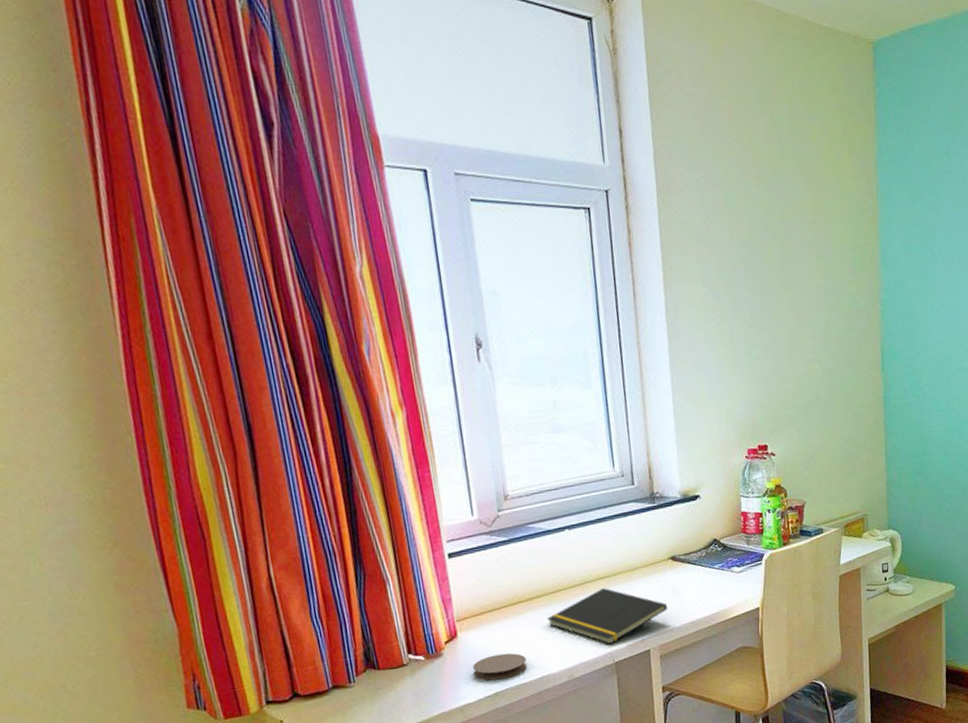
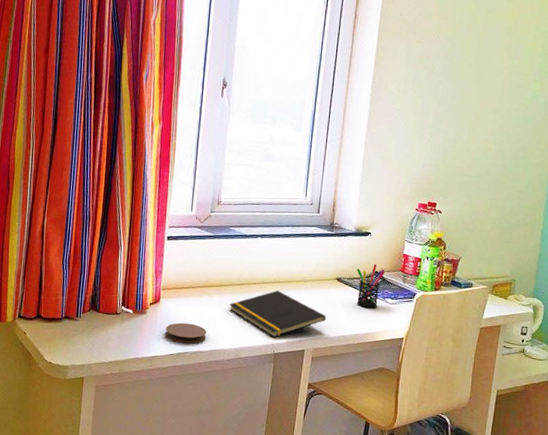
pen holder: none [691,530,724,584] -> present [356,264,385,308]

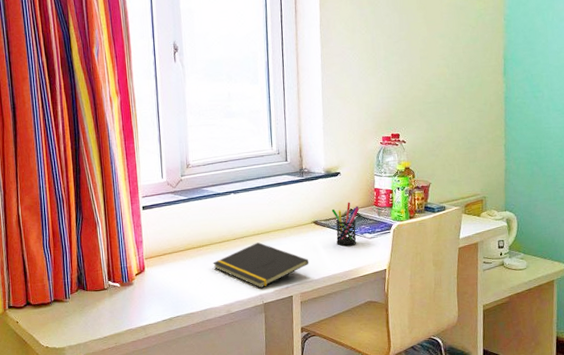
coaster: present [165,322,207,344] -> none [154,287,196,308]

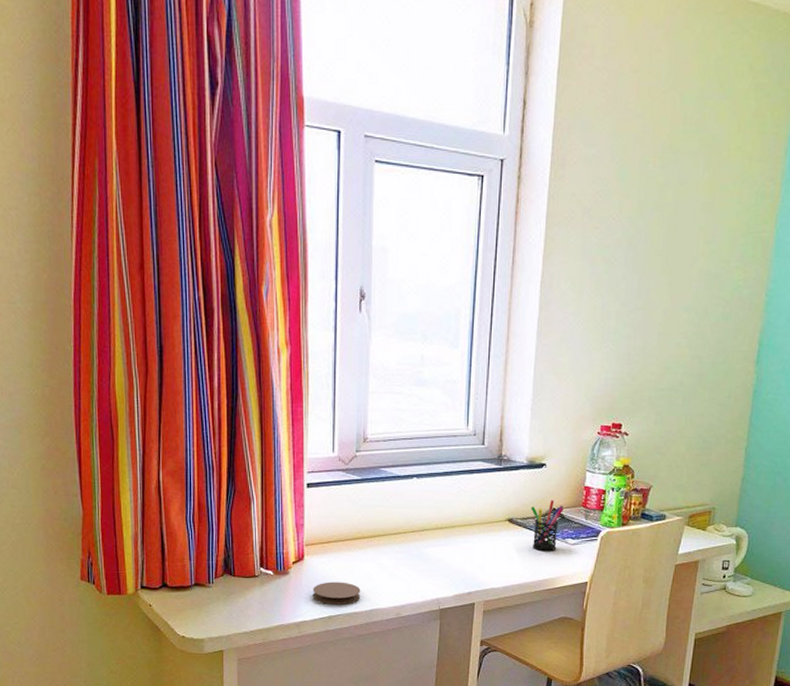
coaster: none [154,287,196,308] -> present [312,582,361,605]
notepad: present [213,242,310,289] -> none [385,538,498,592]

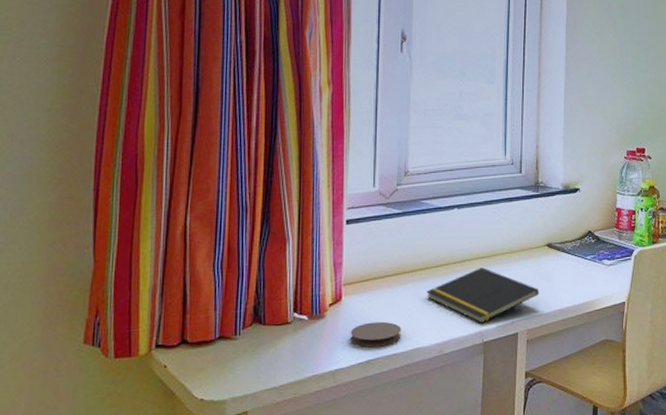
notepad: none [385,538,498,592] -> present [426,267,540,324]
pen holder: present [530,500,564,551] -> none [568,223,598,274]

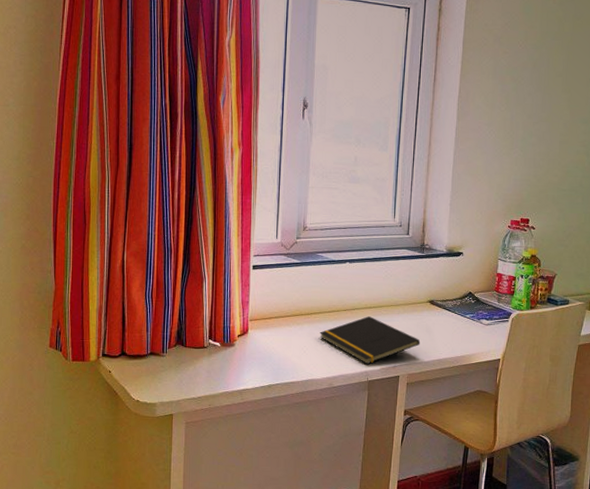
coaster: present [350,321,402,348] -> none [255,353,298,375]

